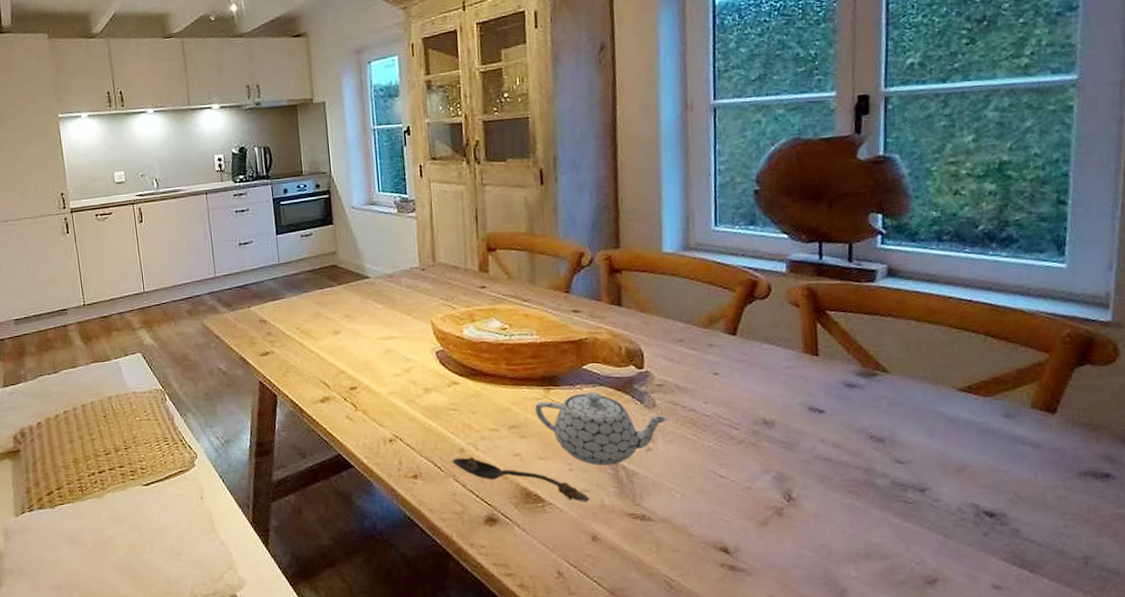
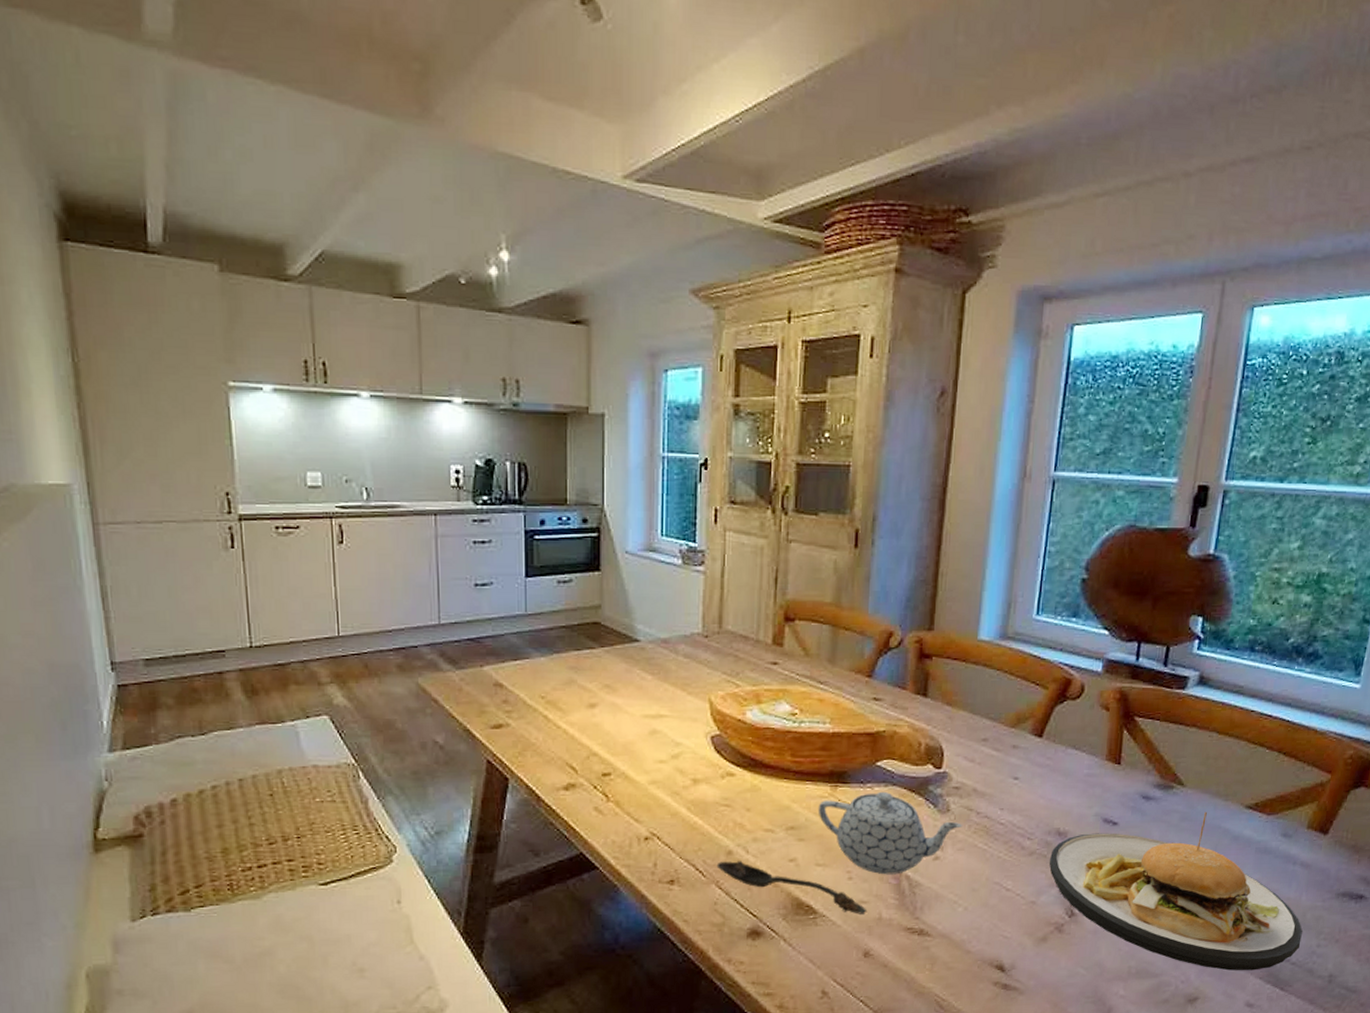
plate: none [760,396,1045,553] -> present [1049,811,1303,971]

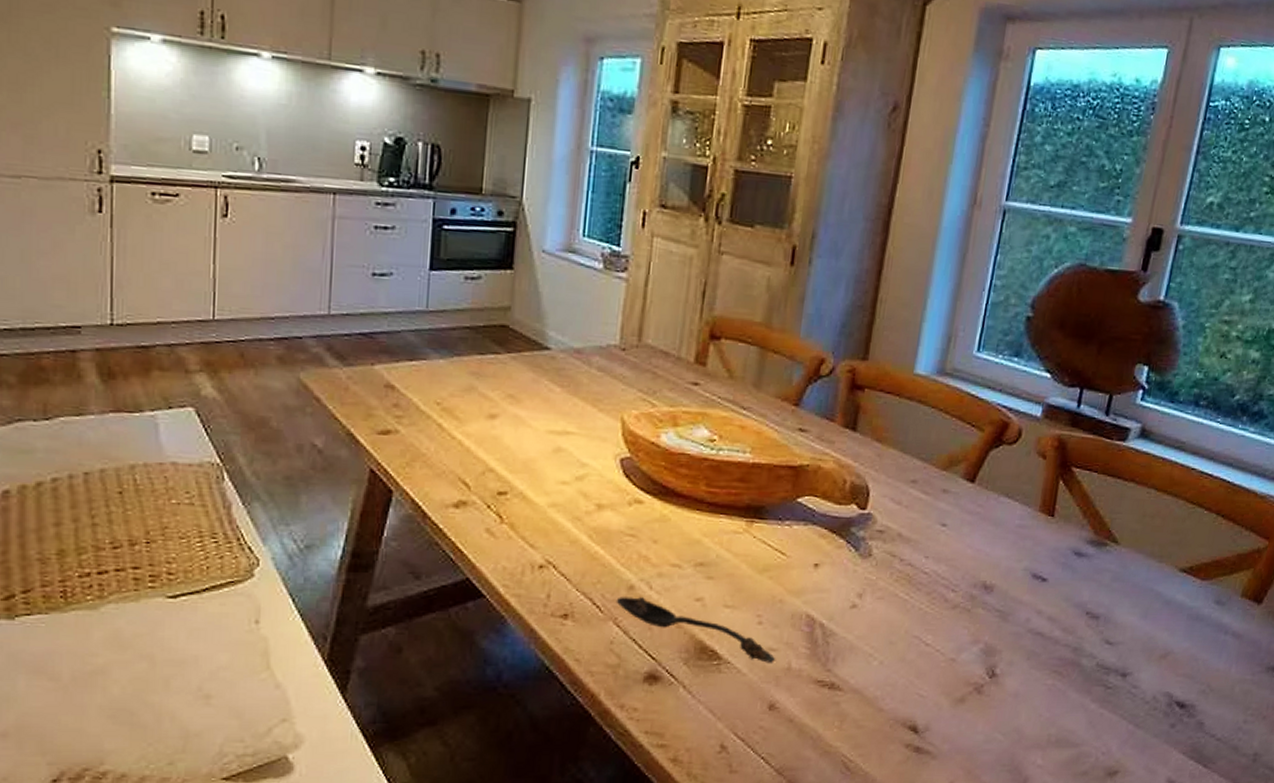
teapot: present [818,791,963,875] -> none [730,530,885,622]
plate: present [1049,811,1303,971] -> none [973,572,1230,745]

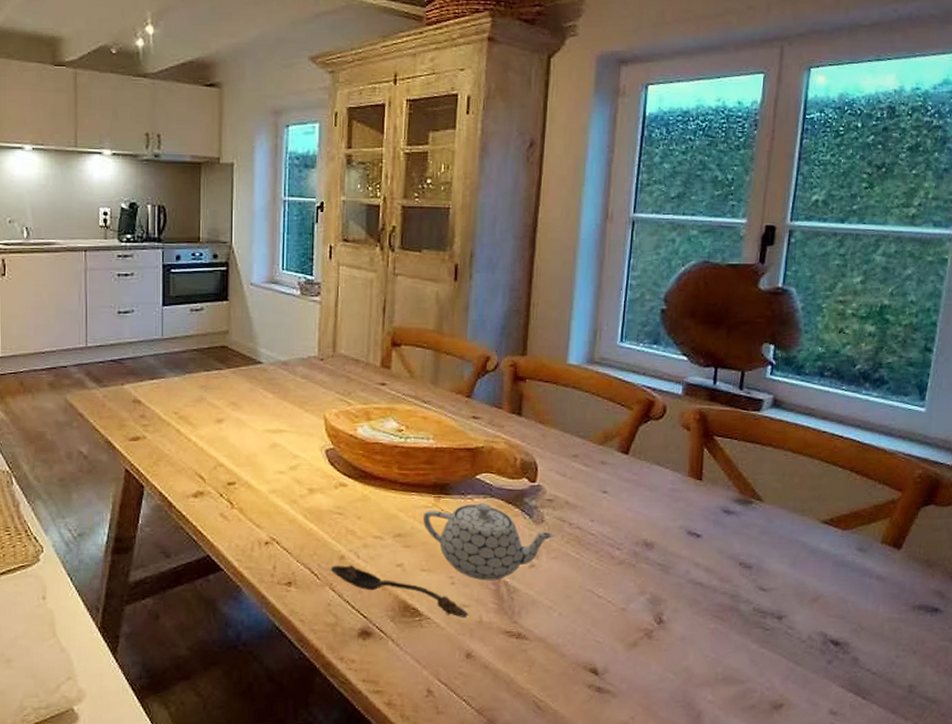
teapot: none [730,530,885,622] -> present [422,502,557,581]

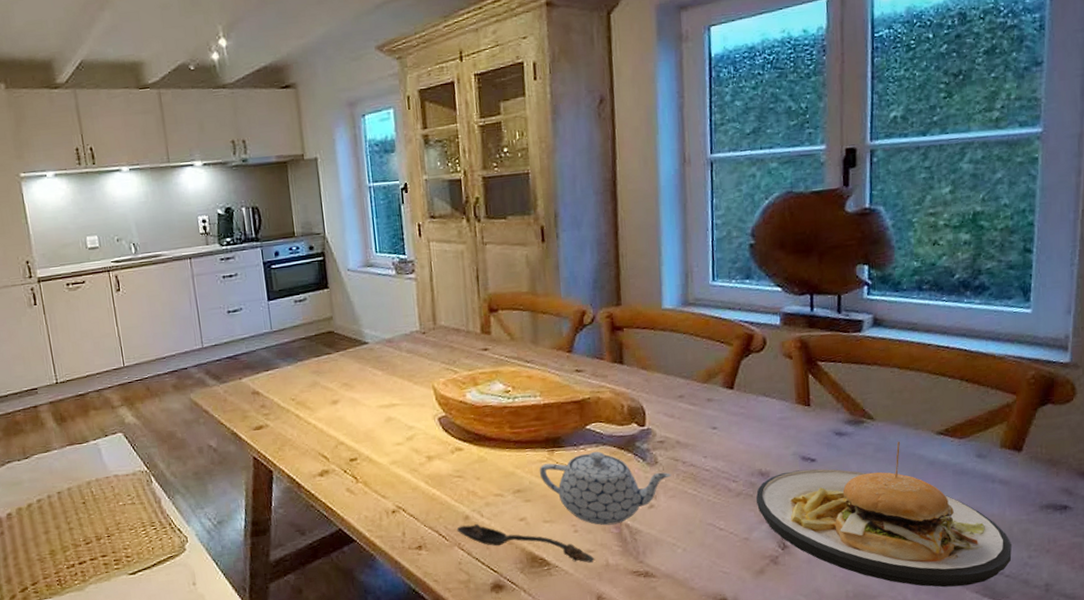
plate: none [638,526,881,680] -> present [756,441,1012,588]

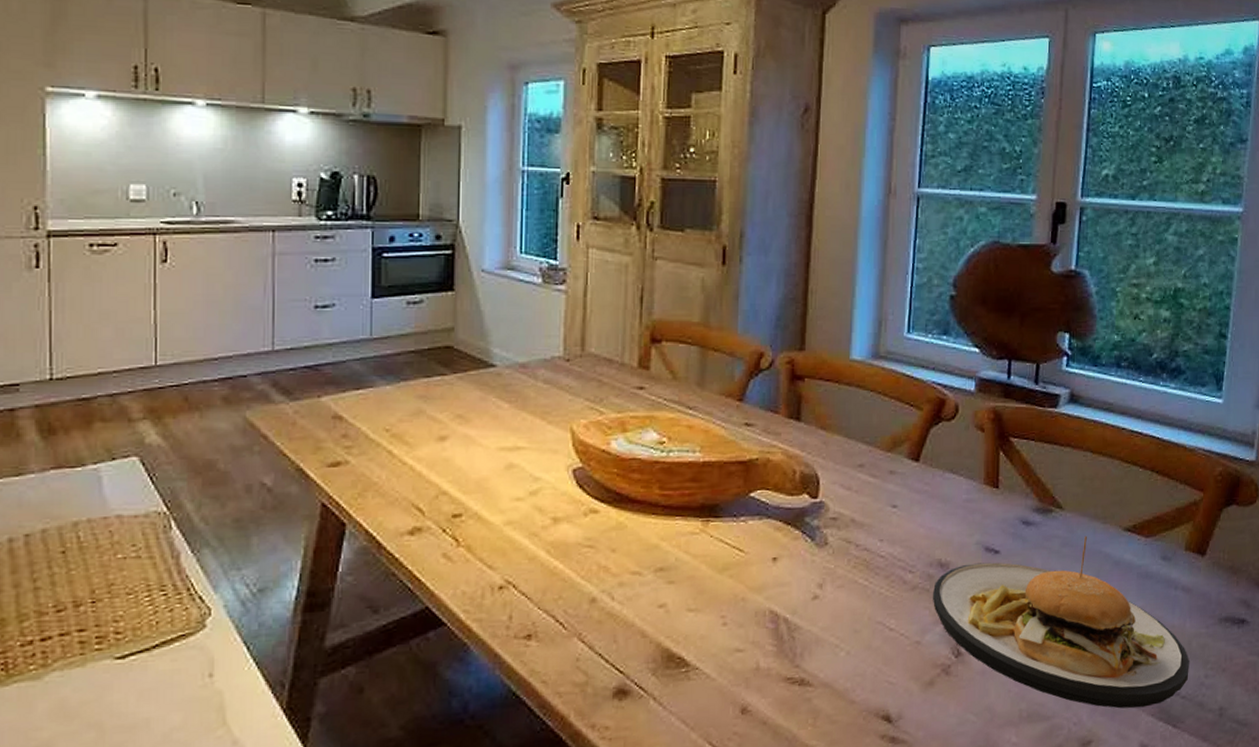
spoon: present [456,524,595,563] -> none [579,609,744,665]
teapot: present [539,451,672,526] -> none [688,524,842,619]

